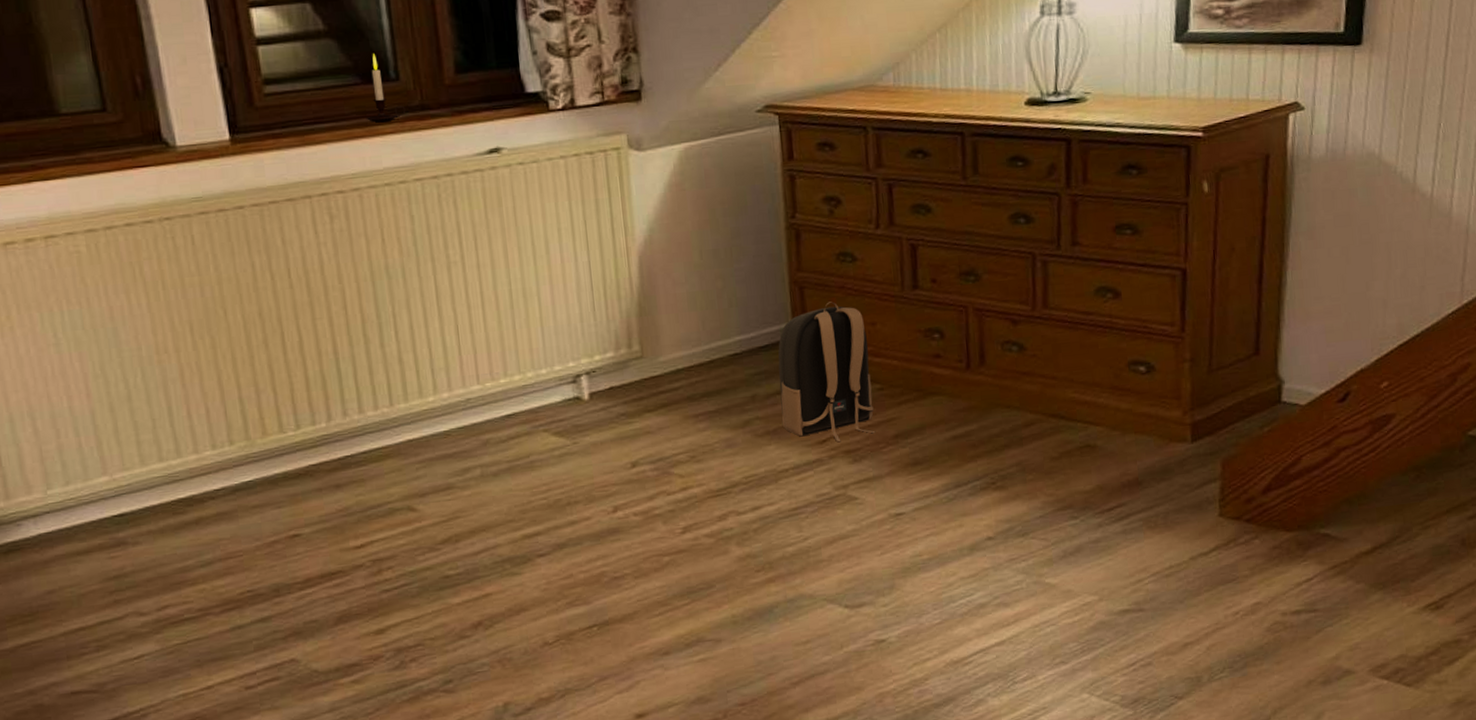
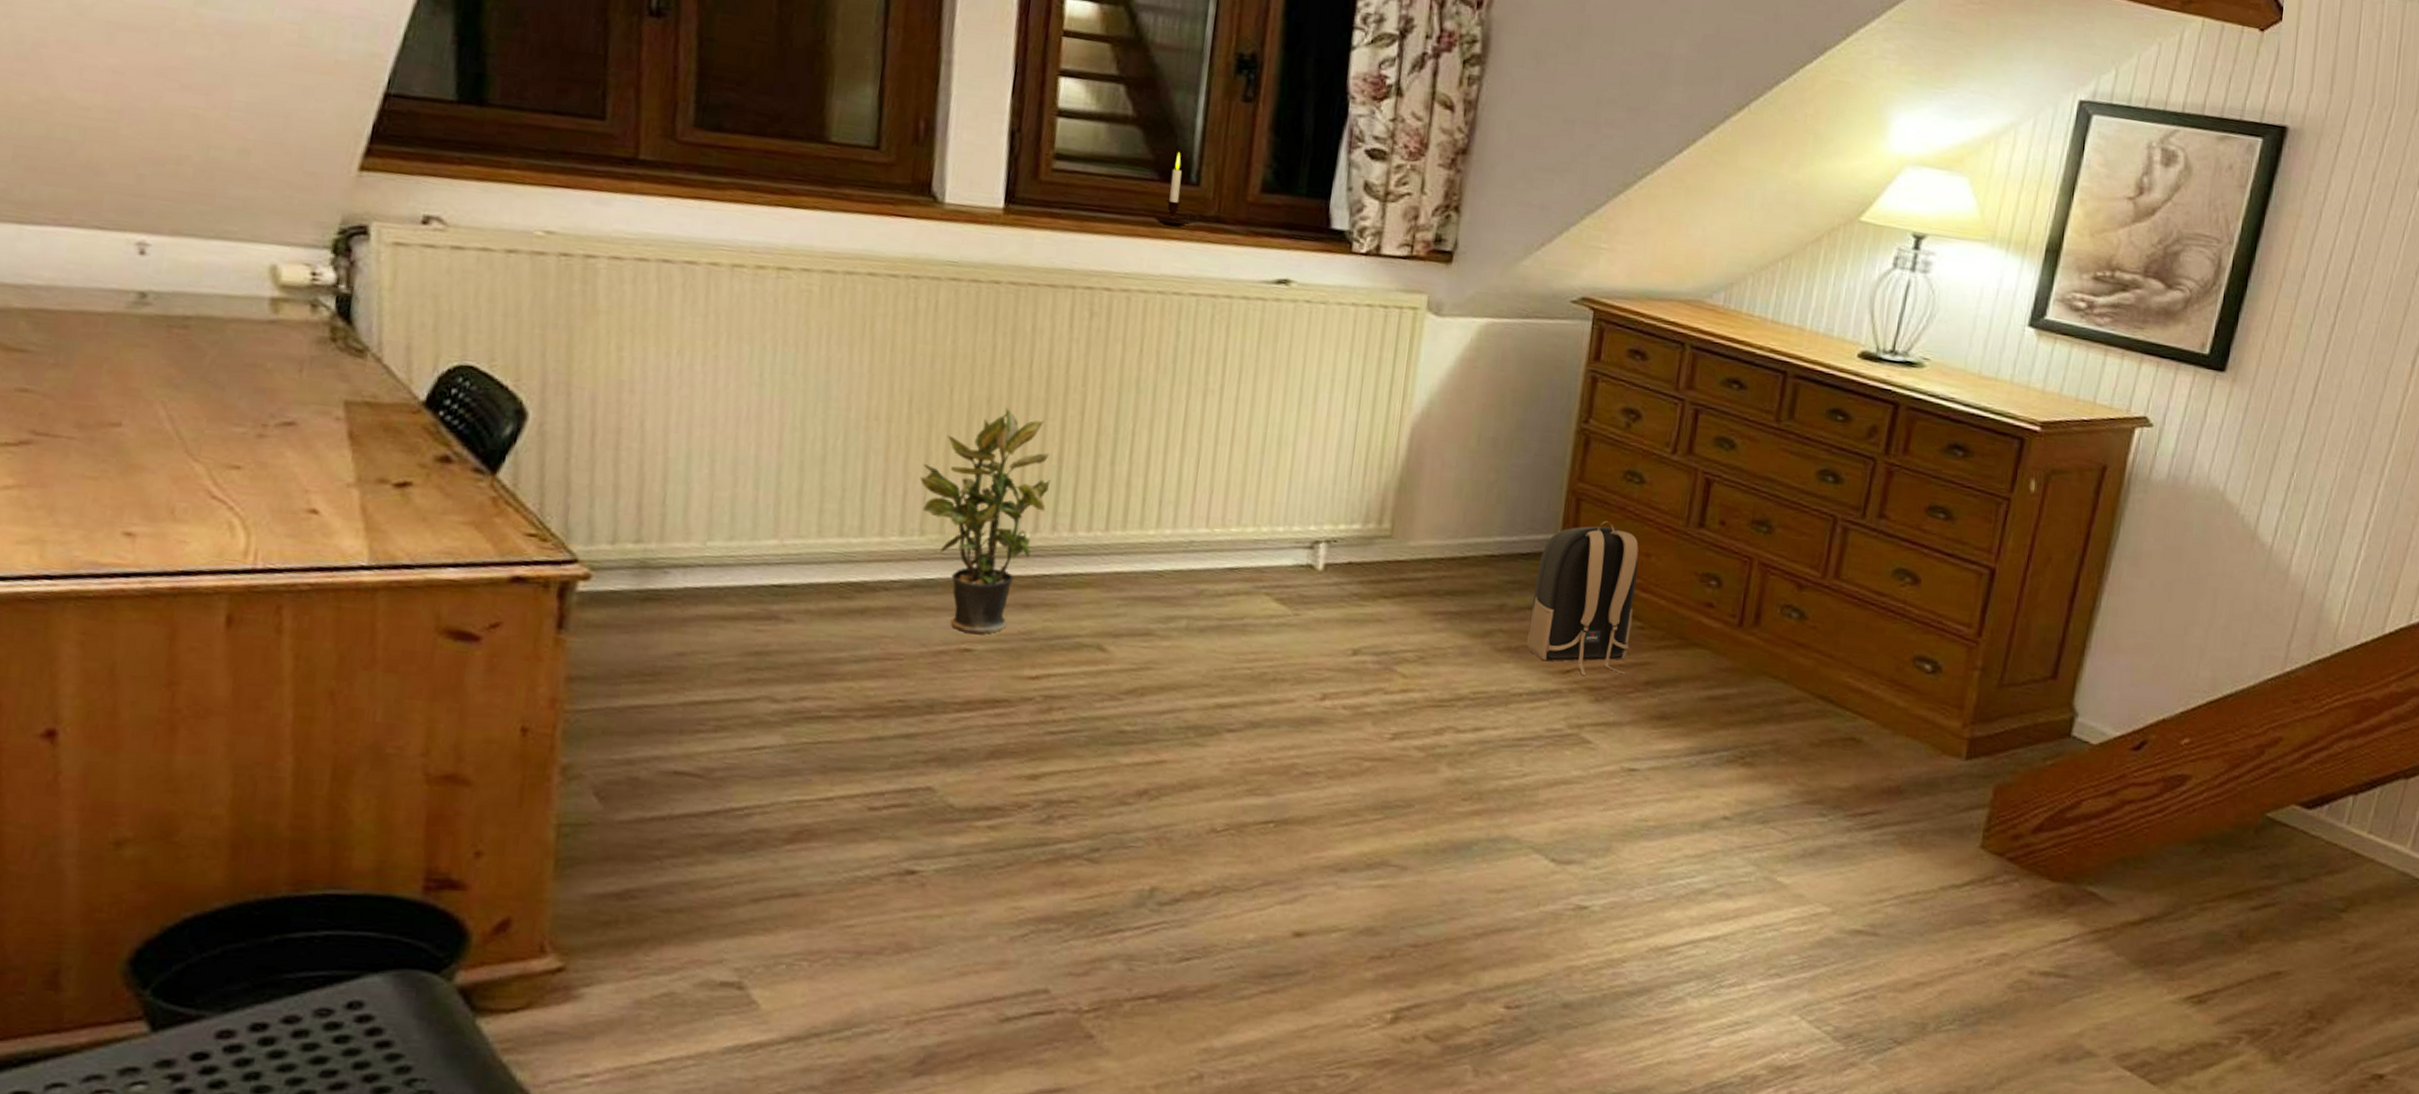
potted plant: none [217,318,334,521] -> present [919,408,1051,635]

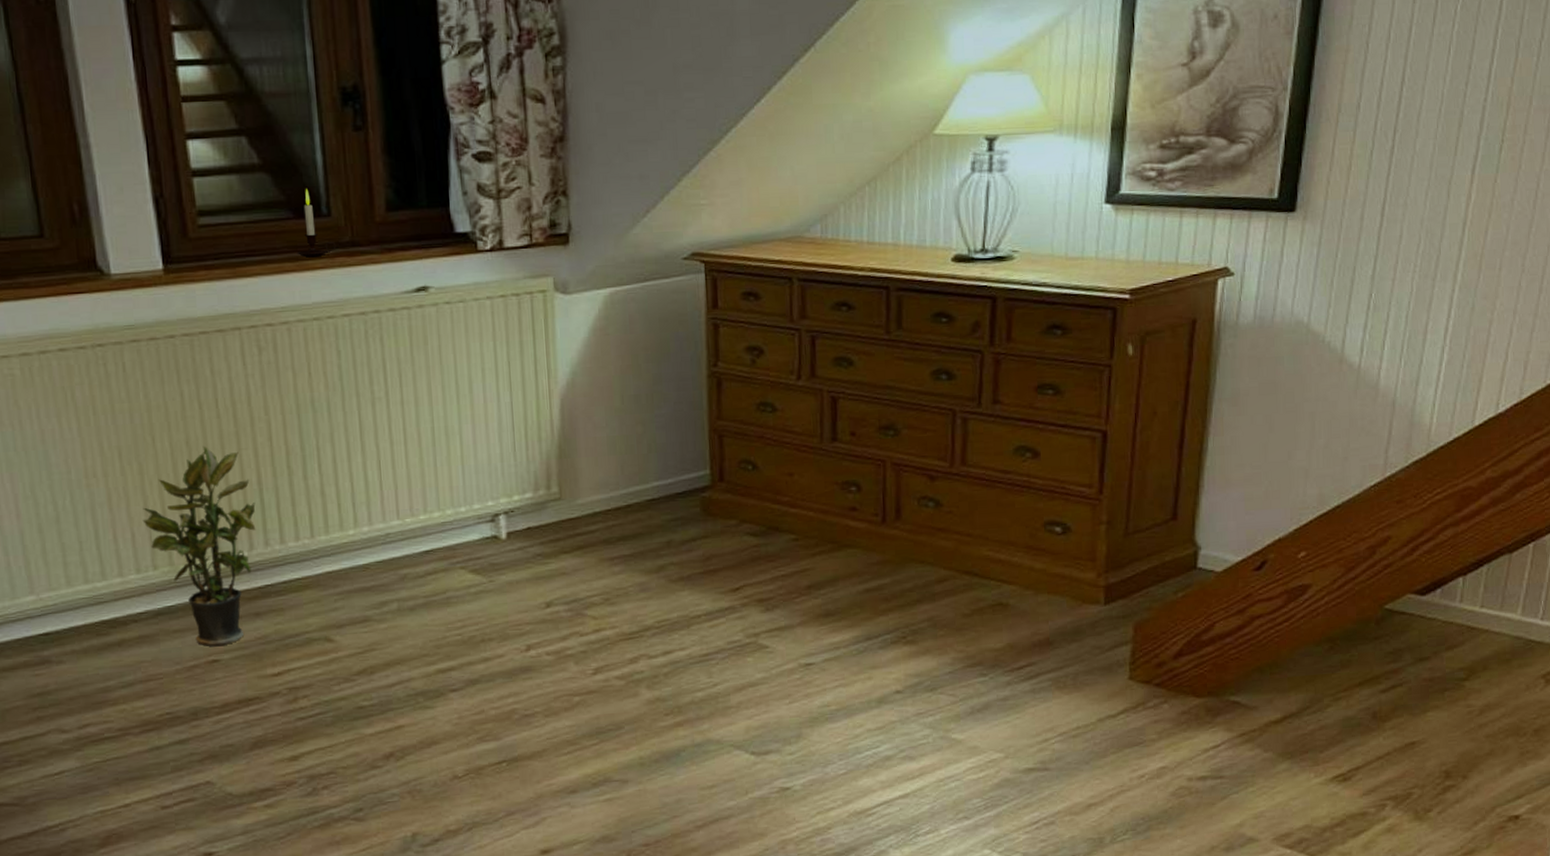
backpack: present [1526,521,1639,677] -> none [694,451,789,591]

